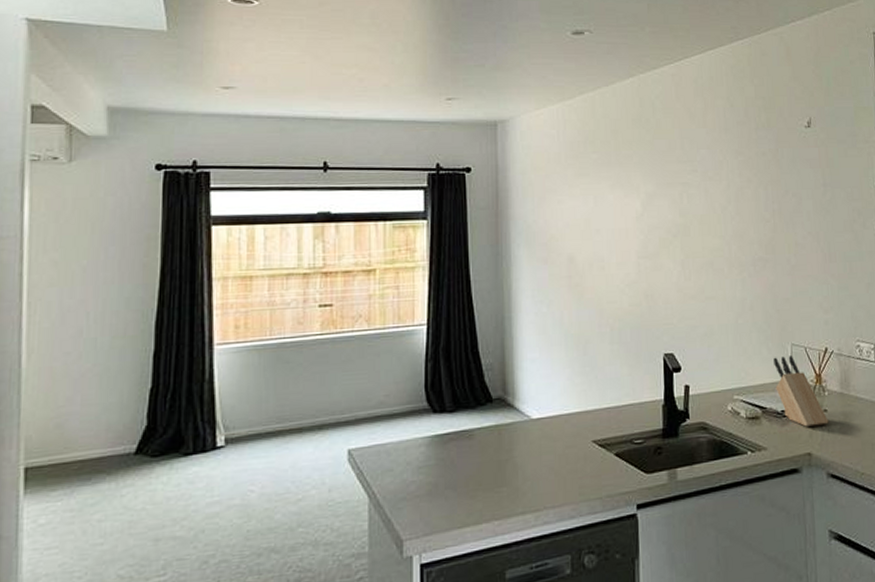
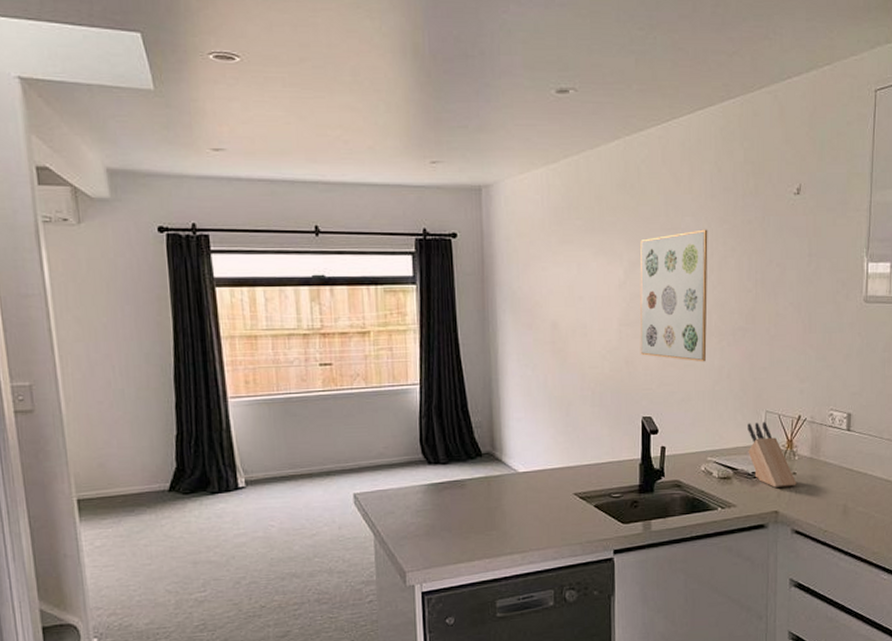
wall art: none [657,161,728,295] -> present [640,229,708,362]

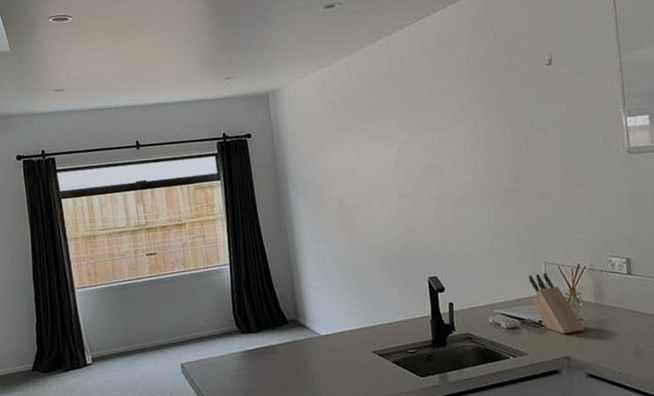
wall art: present [640,229,708,362] -> none [409,105,482,223]

